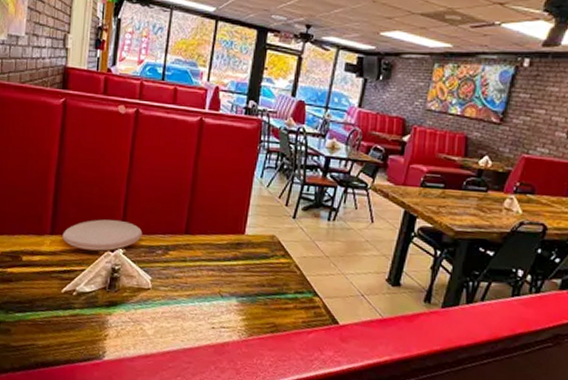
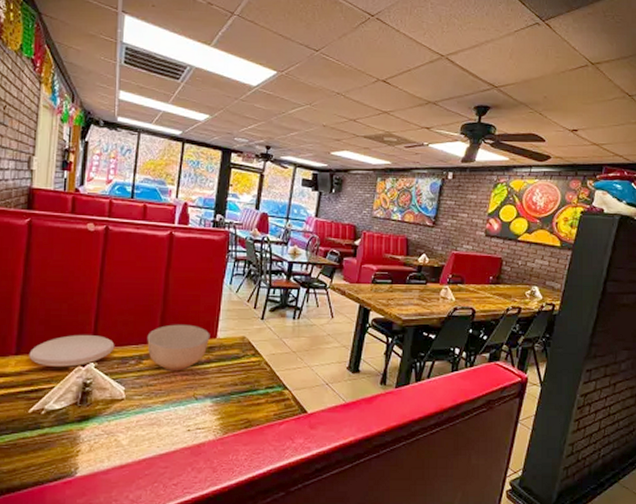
bowl: none [174,216,238,265] -> present [147,324,210,370]

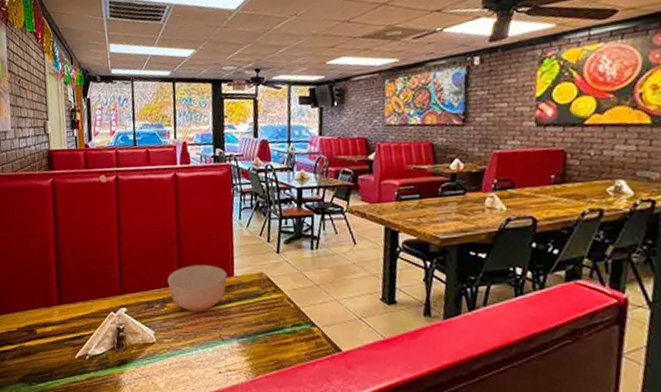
plate: present [29,334,115,367] -> none [68,281,140,315]

